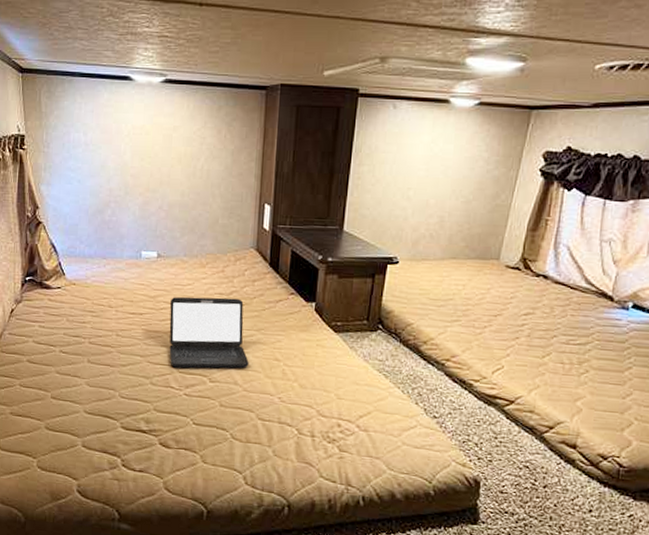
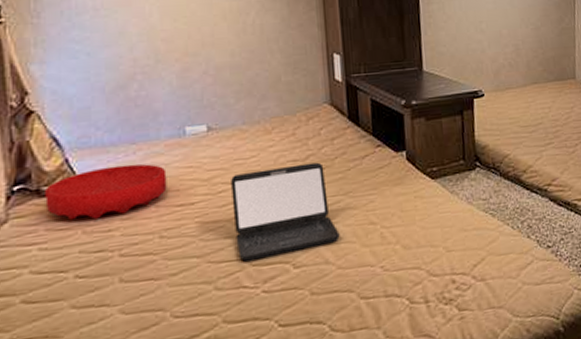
cushion: none [45,273,125,312] -> present [45,164,167,221]

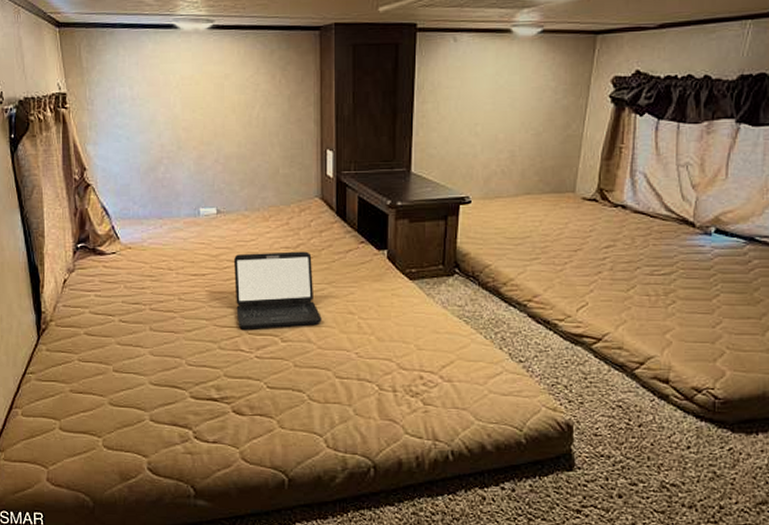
cushion: present [45,164,167,221] -> none [99,236,185,278]

